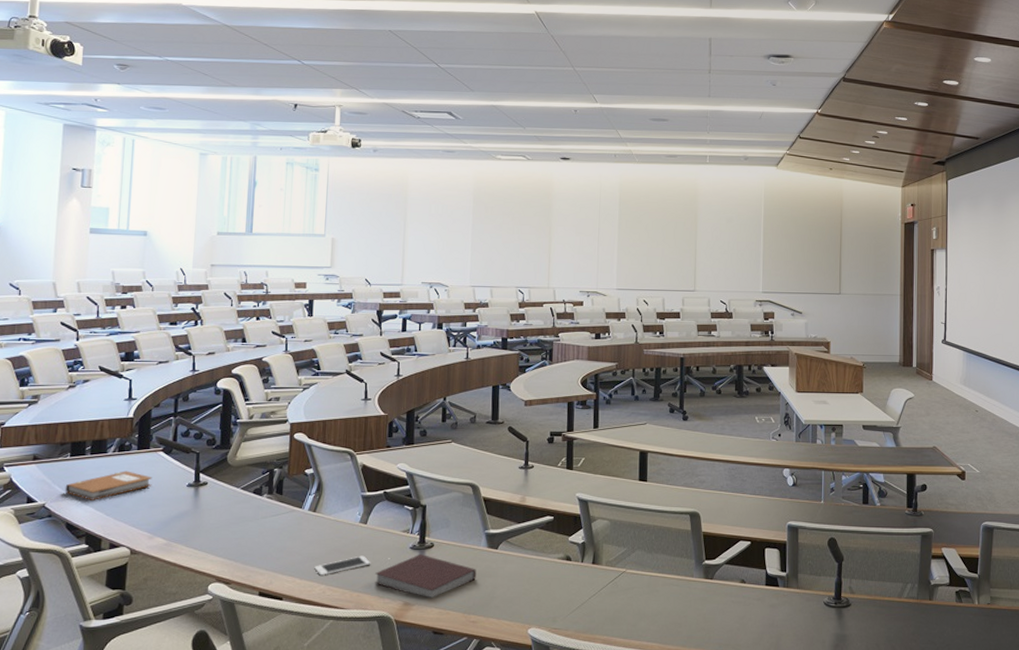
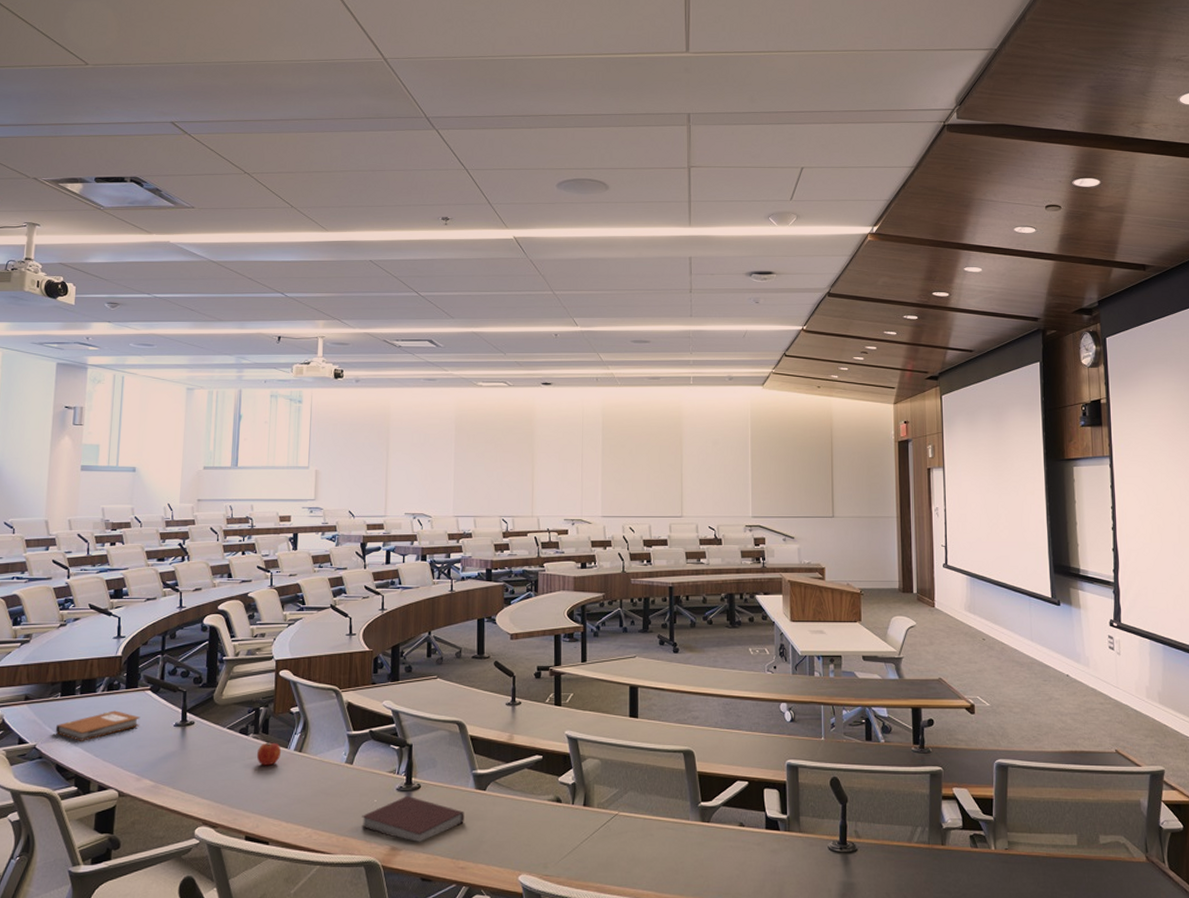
fruit: none [270,502,296,525] -> present [256,742,282,766]
cell phone: present [314,555,371,576] -> none [300,797,358,819]

